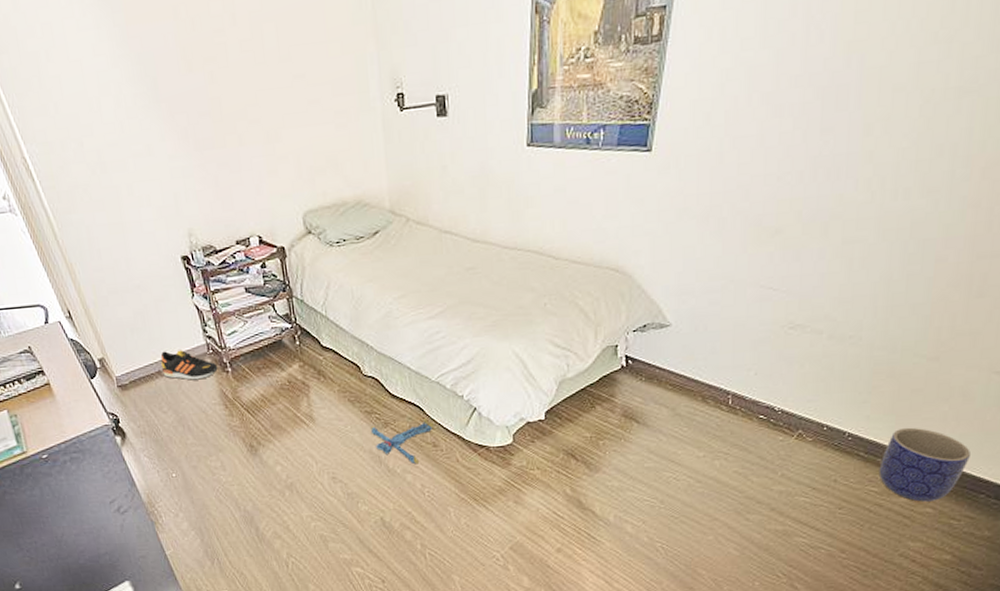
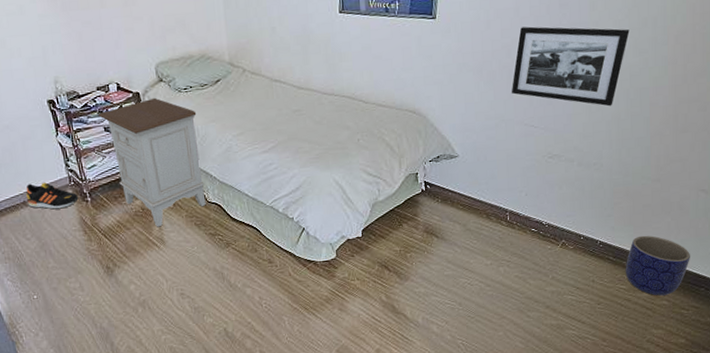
nightstand: none [239,253,362,403] -> present [99,97,206,227]
plush toy: present [370,419,434,464] -> none [214,239,269,279]
picture frame: none [745,159,917,263] -> present [511,26,630,107]

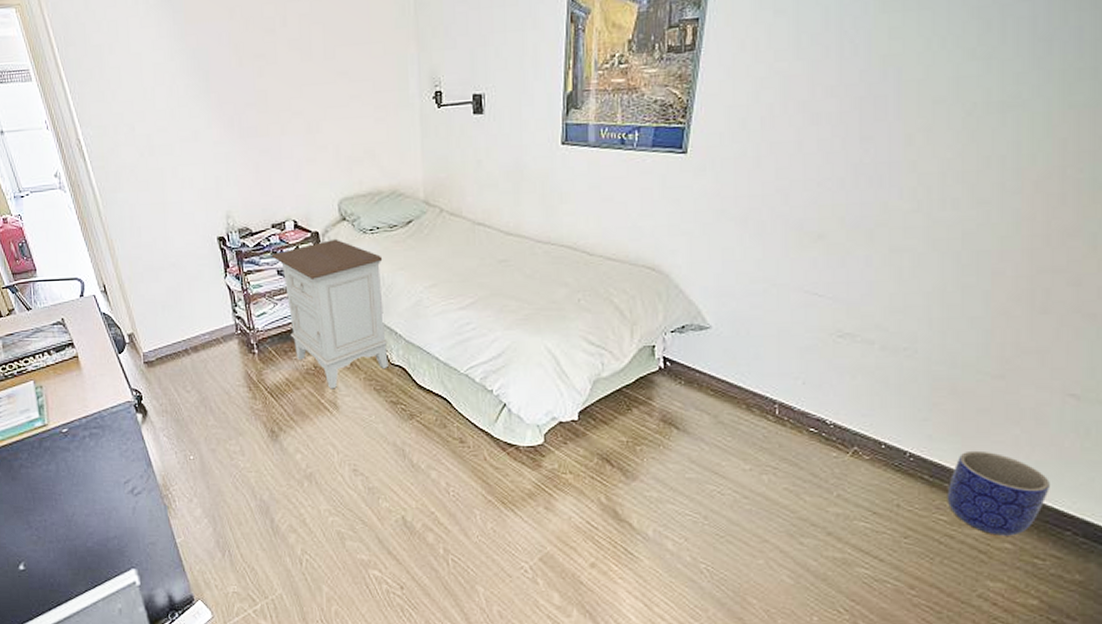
shoe: present [26,182,79,210] -> none [189,329,245,360]
picture frame: present [511,26,630,107] -> none [786,165,963,273]

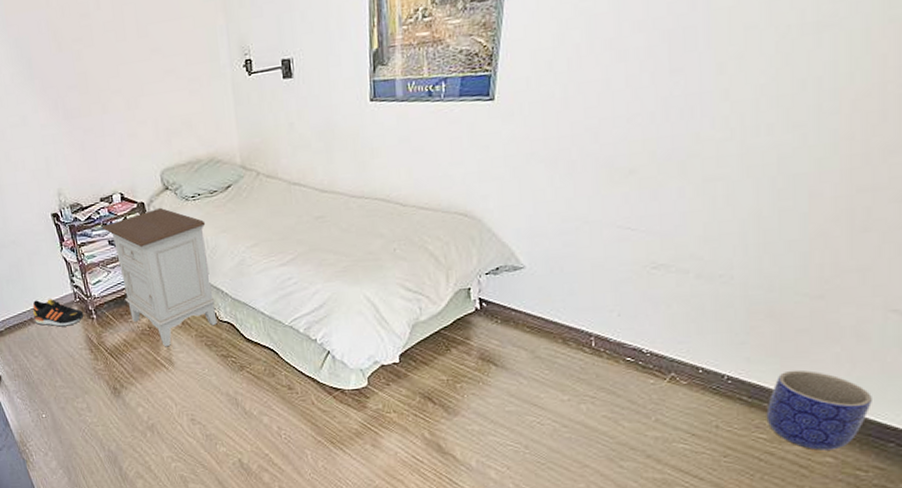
shoe: none [189,329,245,360] -> present [32,299,84,327]

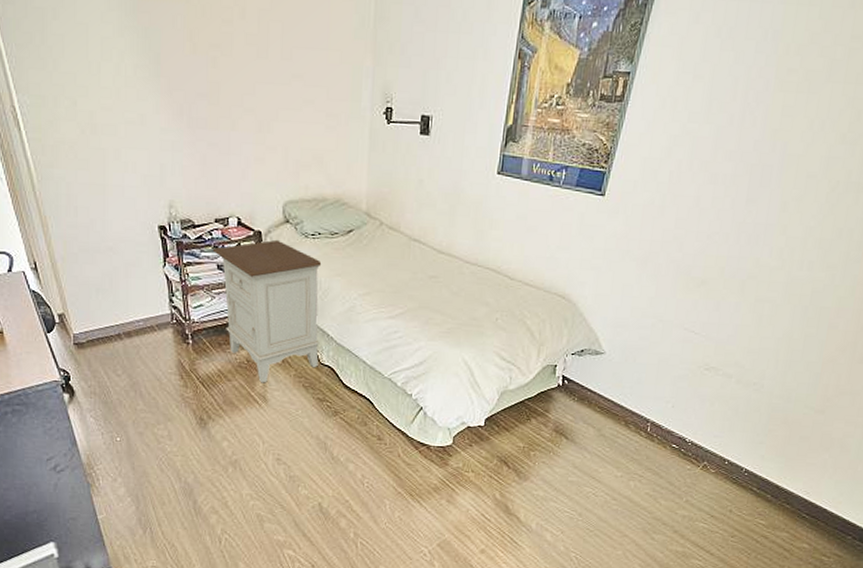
shoe: present [32,299,84,327] -> none [123,315,179,348]
planter: present [766,370,872,451] -> none [767,469,843,538]

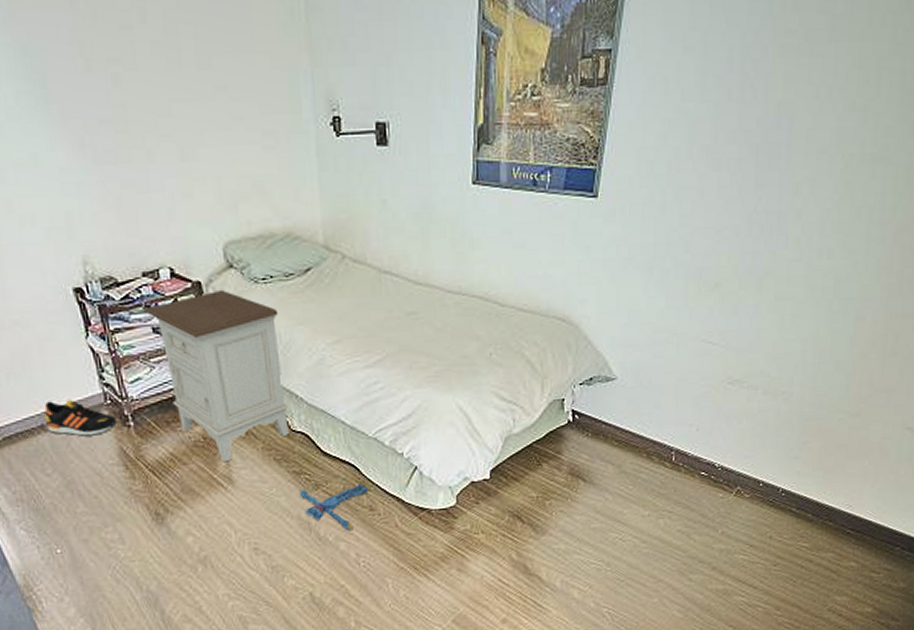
shoe: none [123,315,179,348] -> present [44,400,117,436]
plush toy: none [320,412,381,454] -> present [299,479,370,530]

